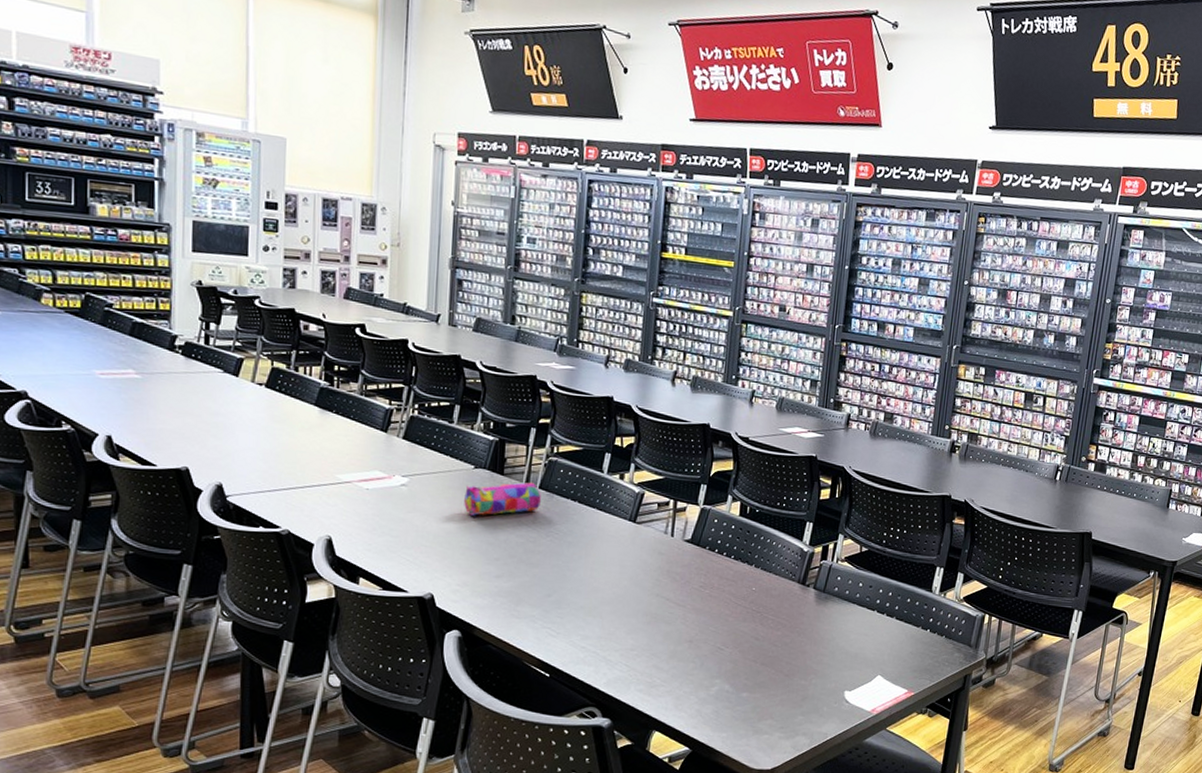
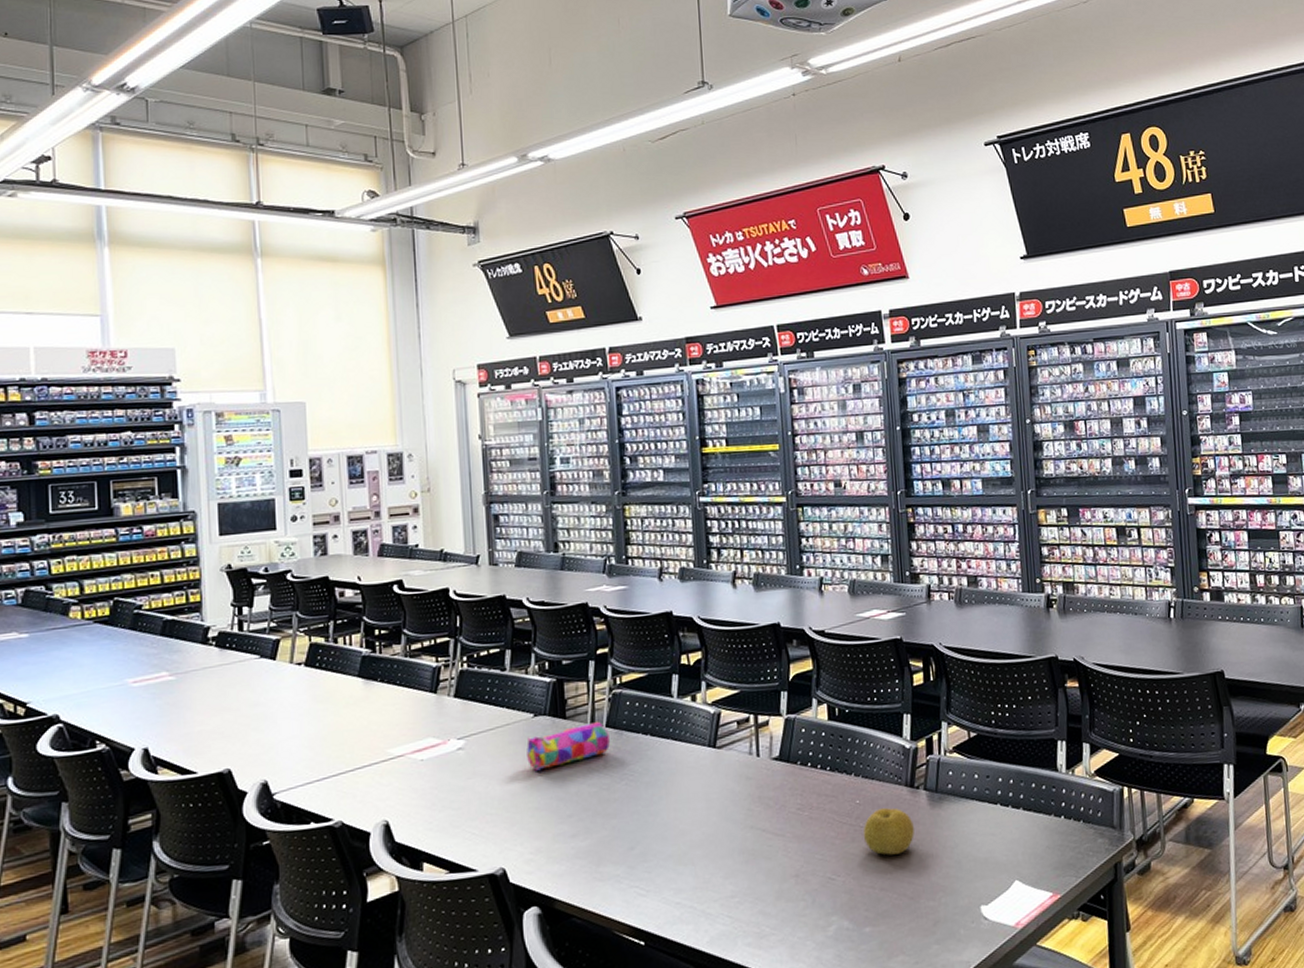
fruit: none [754,598,799,638] -> present [863,808,915,856]

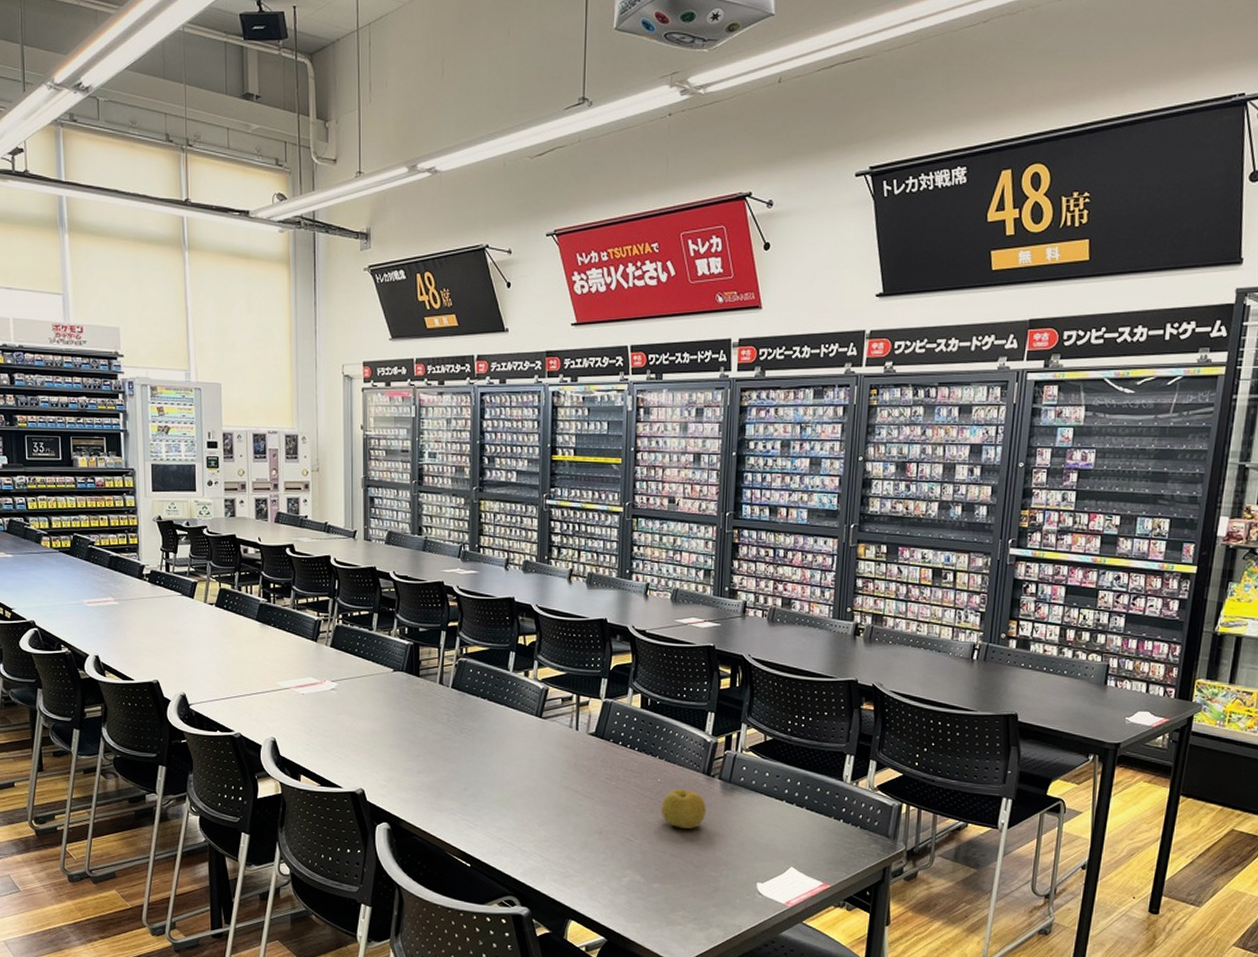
pencil case: present [527,721,610,771] -> none [386,682,454,716]

